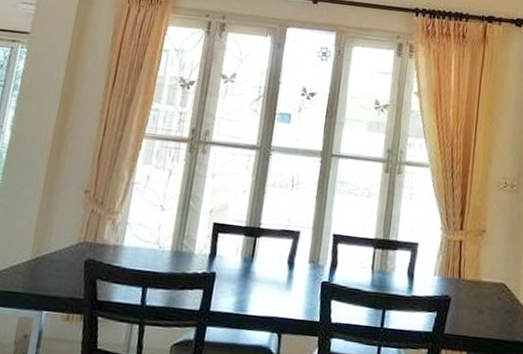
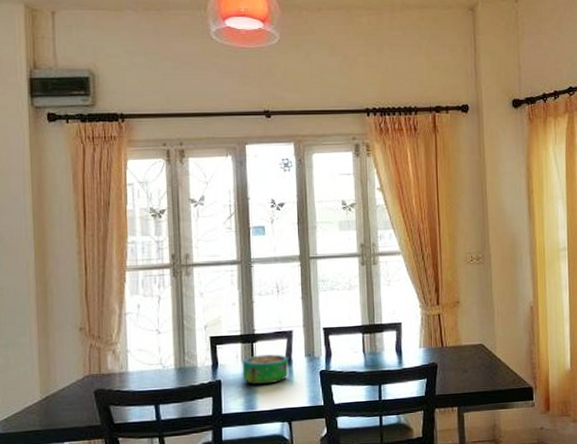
decorative bowl: none [239,251,291,287] -> present [242,354,289,385]

